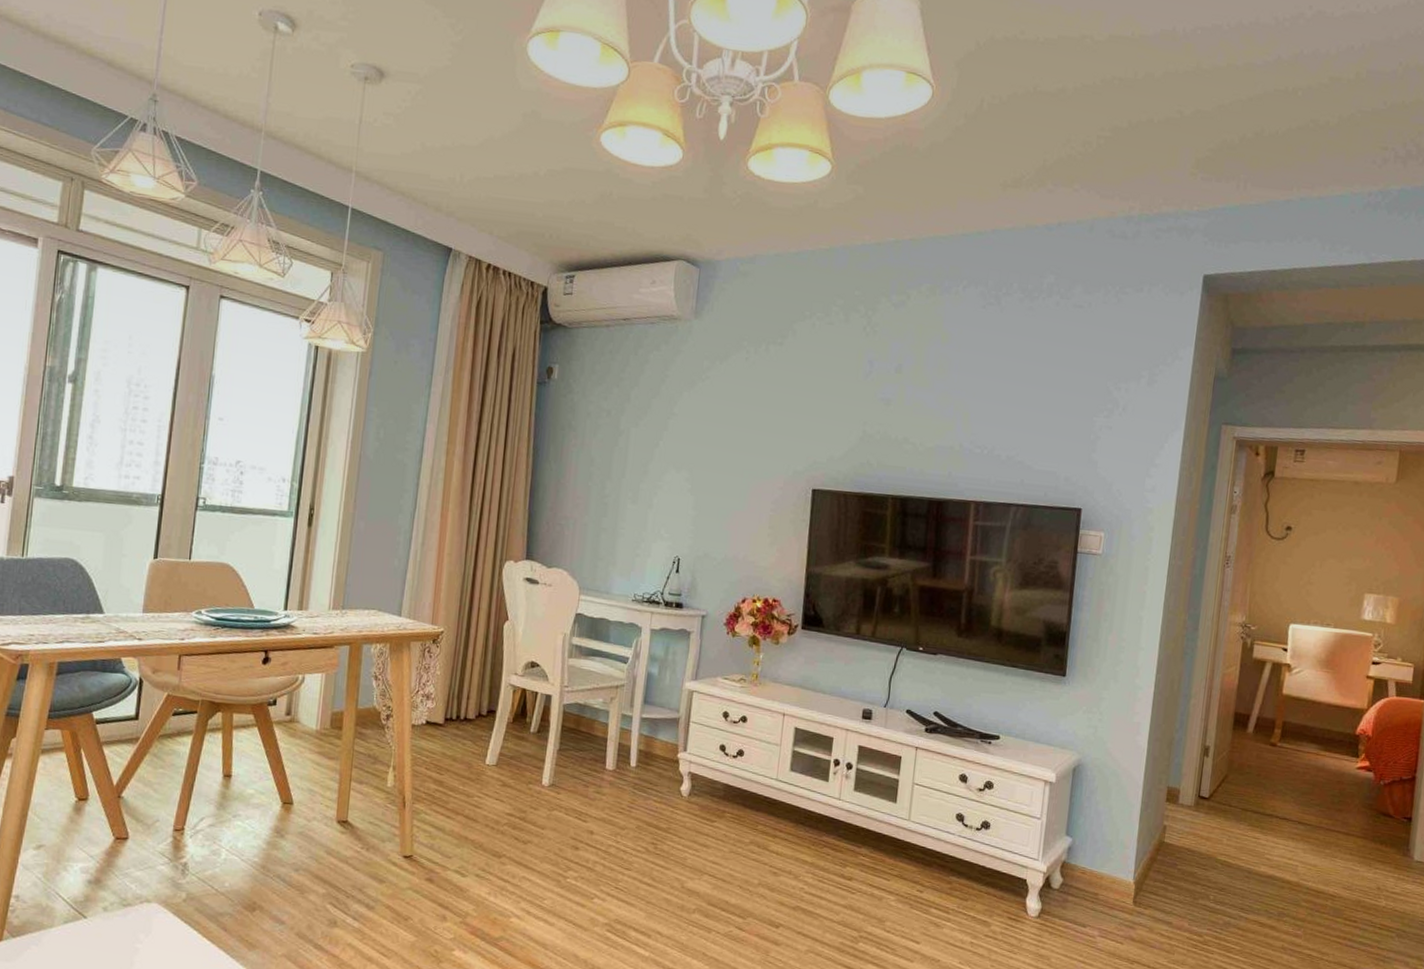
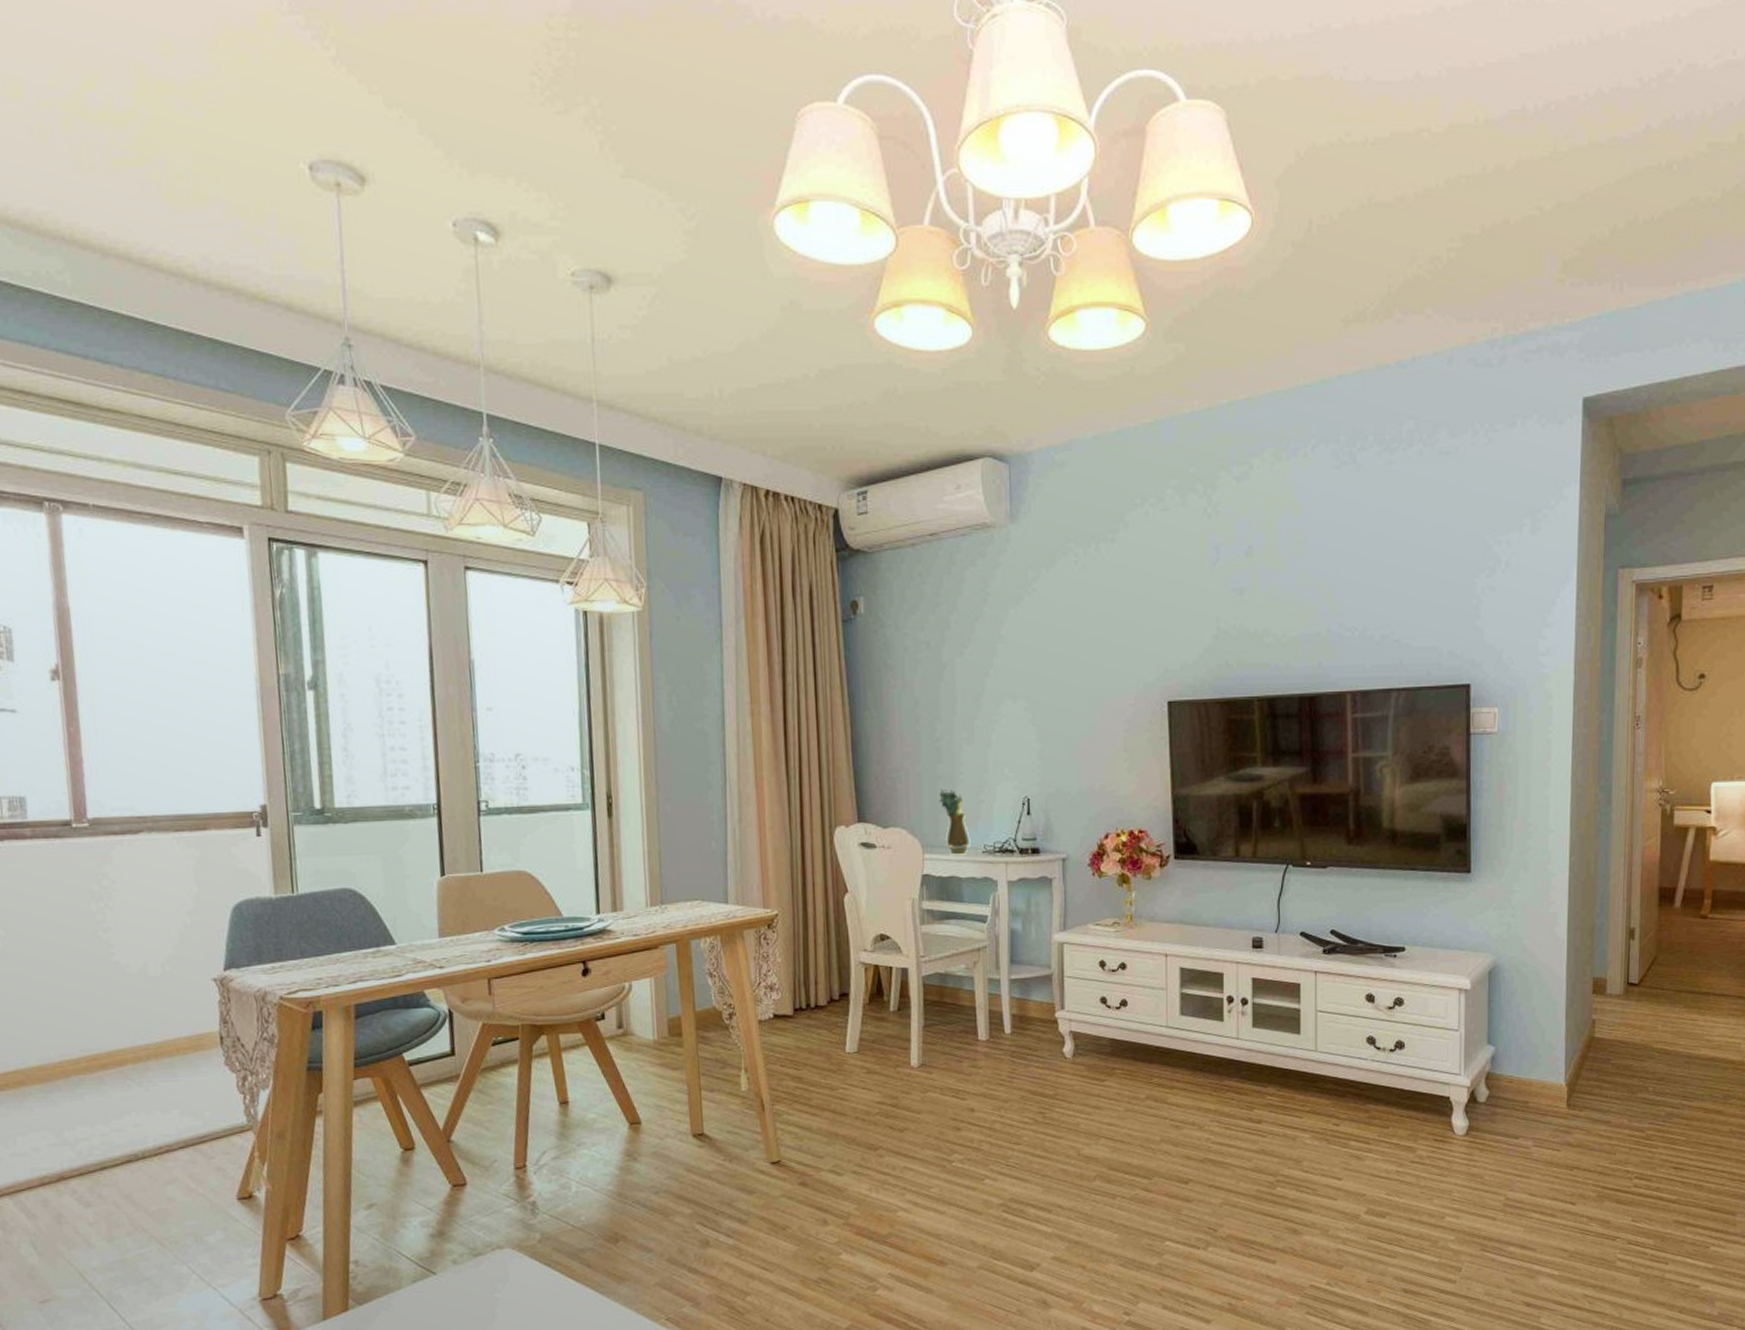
vase: none [600,539,622,600] -> present [939,788,969,855]

